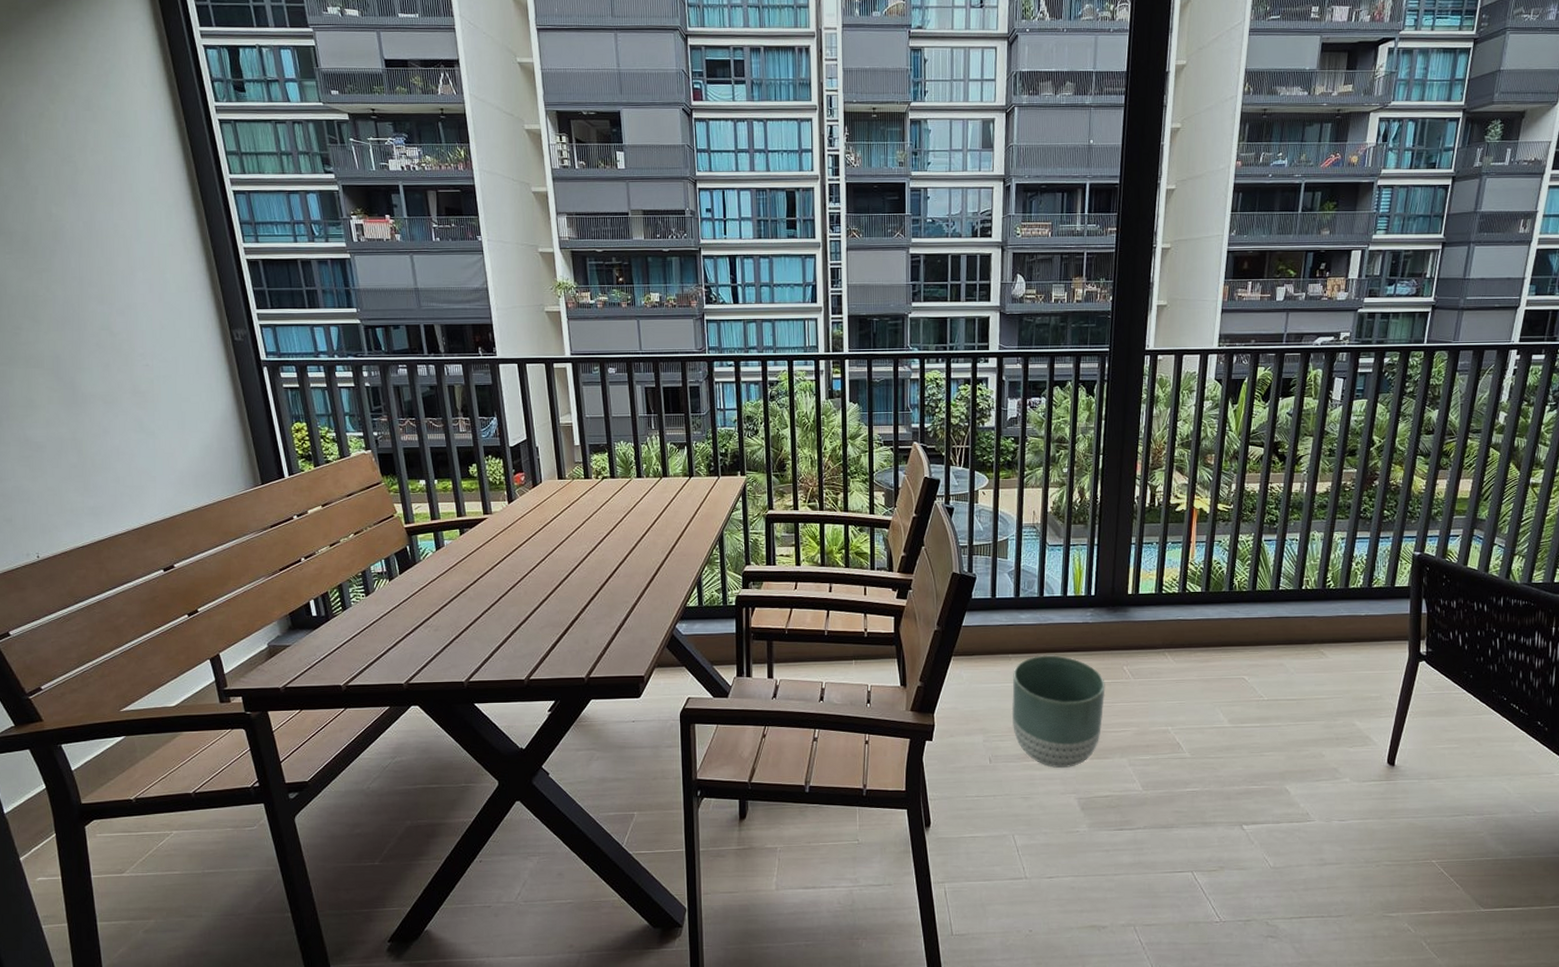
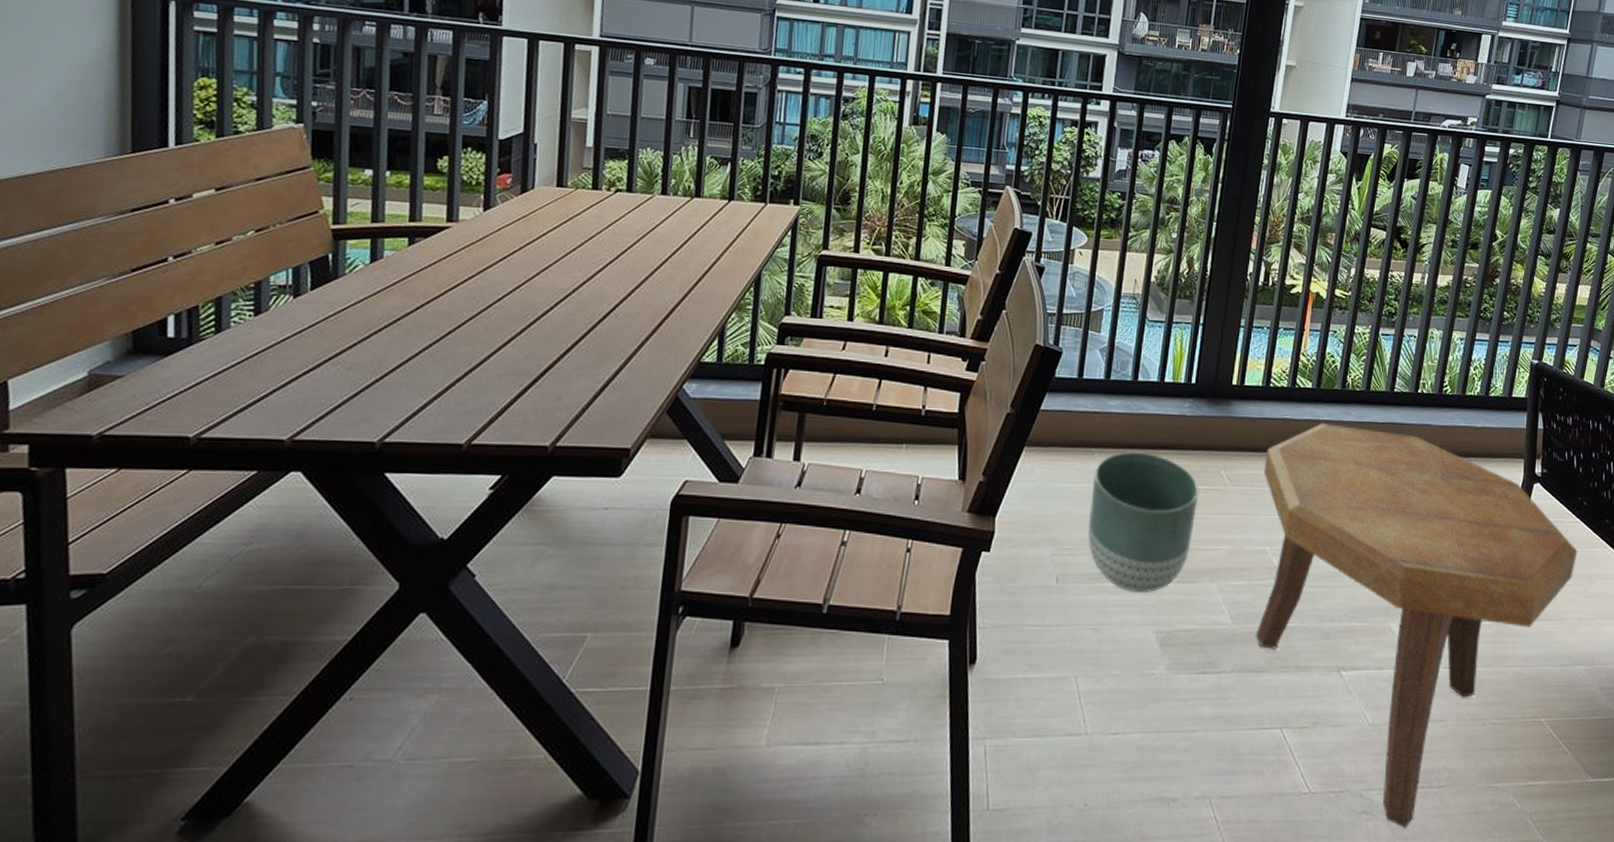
side table: none [1161,620,1465,949] -> present [1255,422,1578,828]

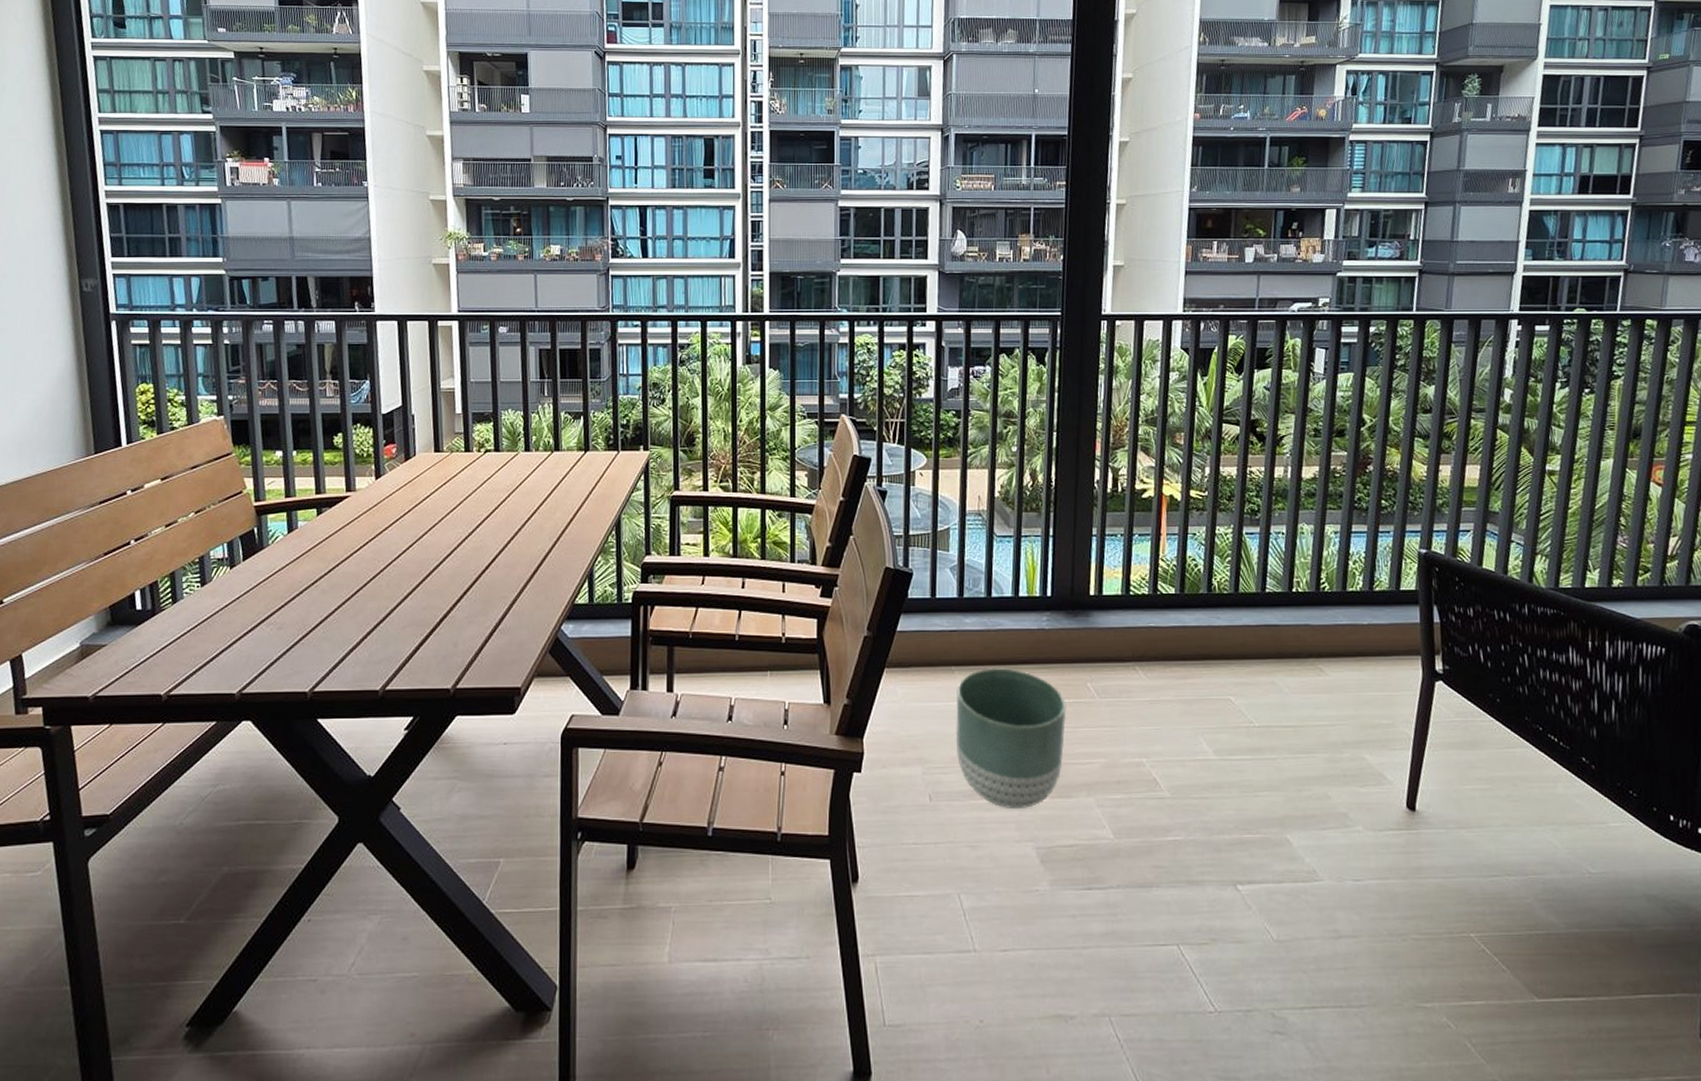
side table: present [1255,422,1578,828] -> none [1132,628,1495,1050]

